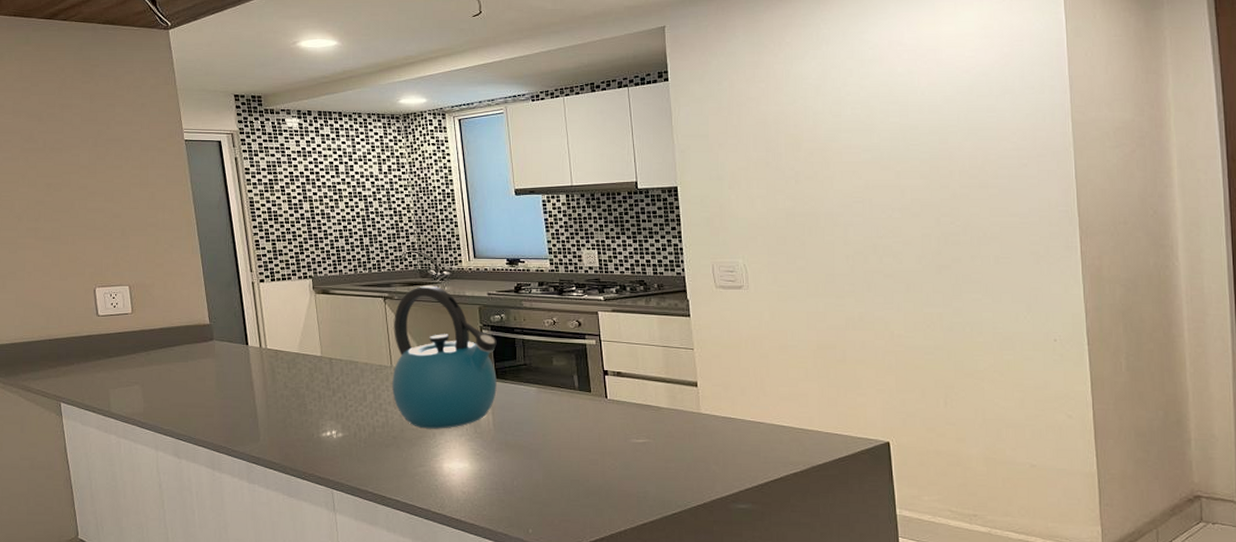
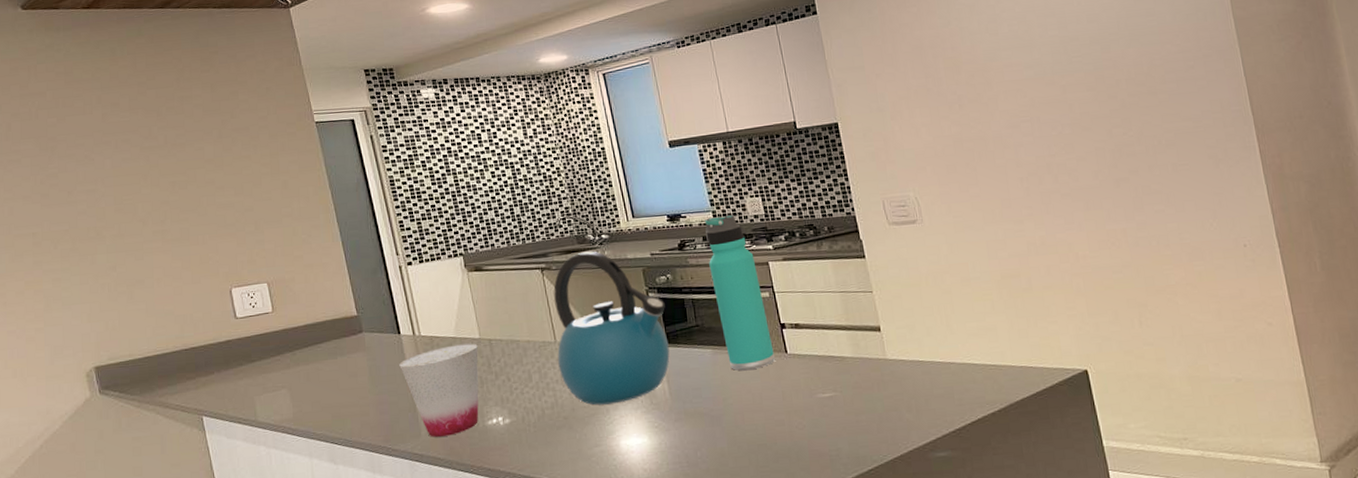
cup: none [245,359,319,443] -> present [399,343,479,437]
thermos bottle: none [541,264,596,411] -> present [705,214,776,371]

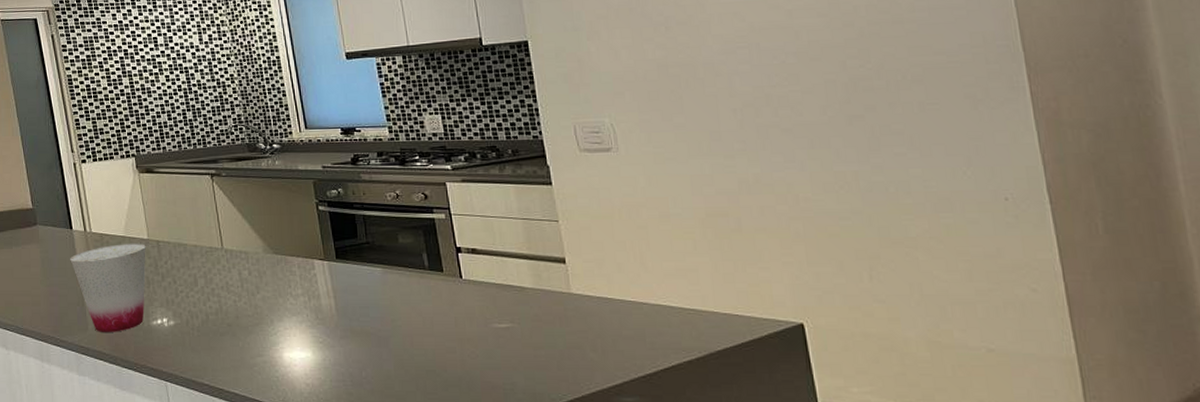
kettle: present [553,251,670,405] -> none [222,160,338,315]
thermos bottle: present [705,214,776,371] -> none [379,131,449,293]

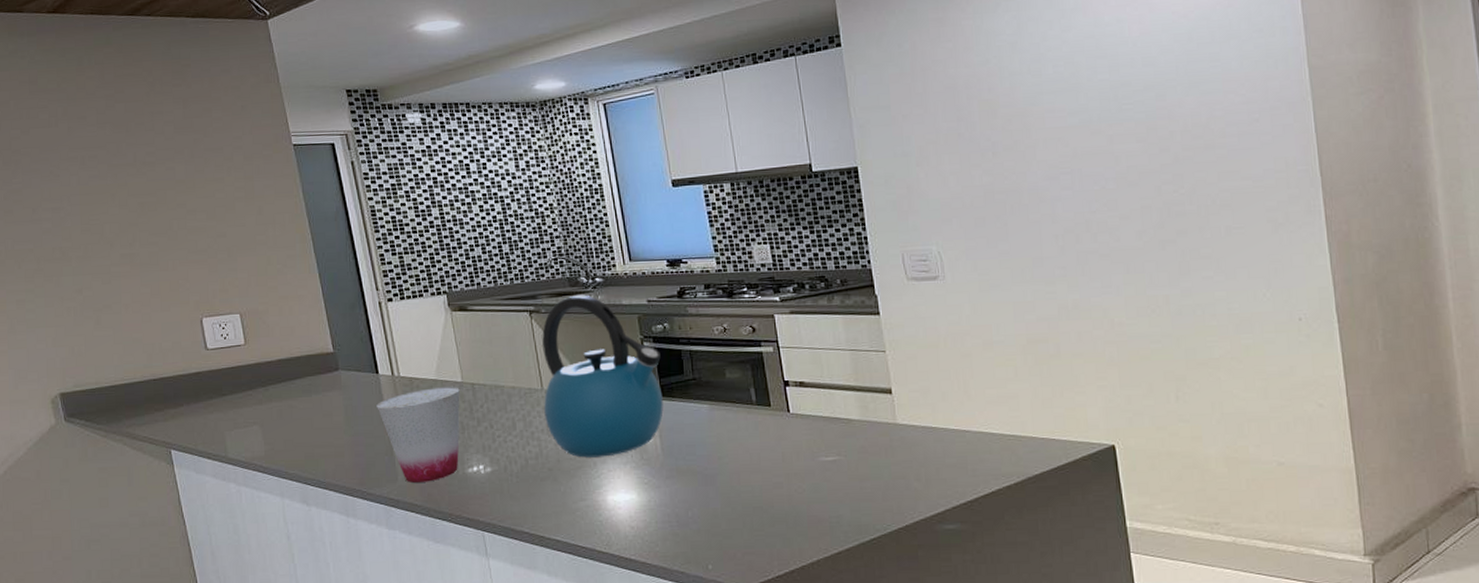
kettle: none [222,160,338,315] -> present [542,295,664,458]

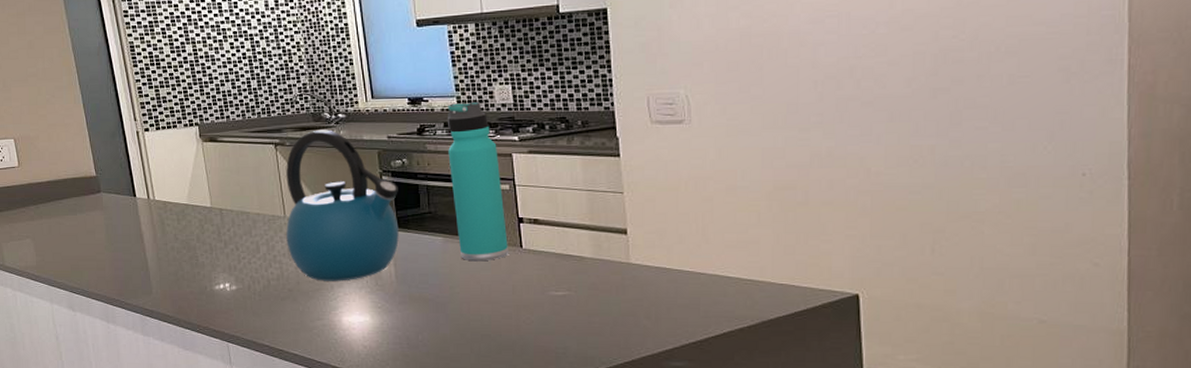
cup: present [376,386,460,483] -> none [134,210,209,296]
thermos bottle: none [707,262,777,429] -> present [447,101,509,262]

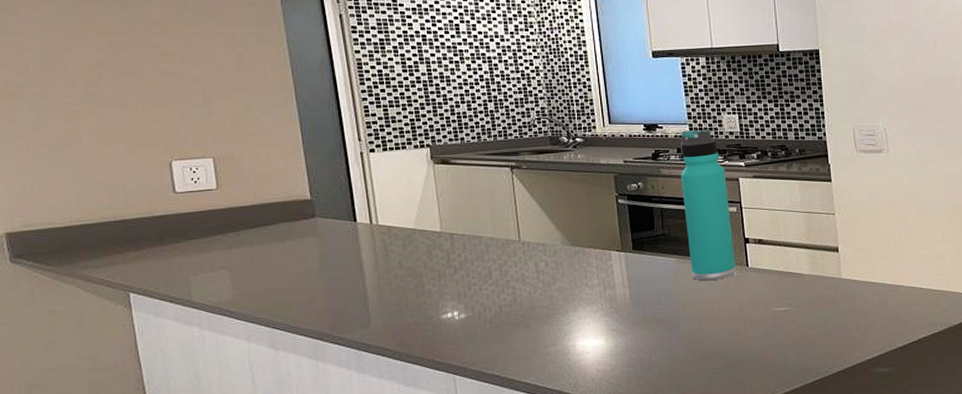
kettle: present [286,129,399,281] -> none [521,153,634,306]

